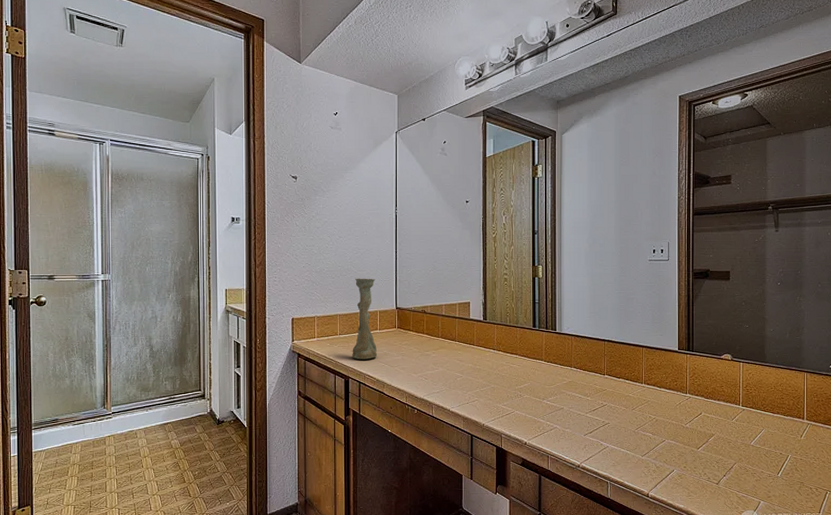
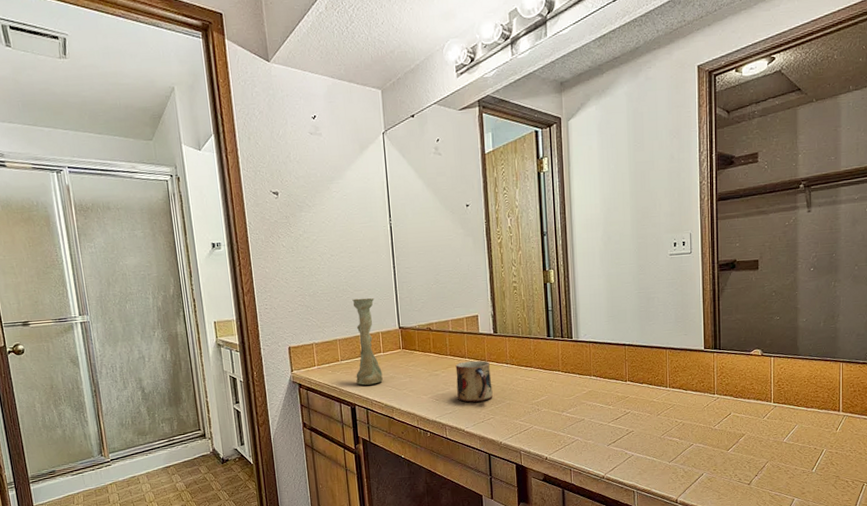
mug: none [446,344,479,384] -> present [455,360,493,403]

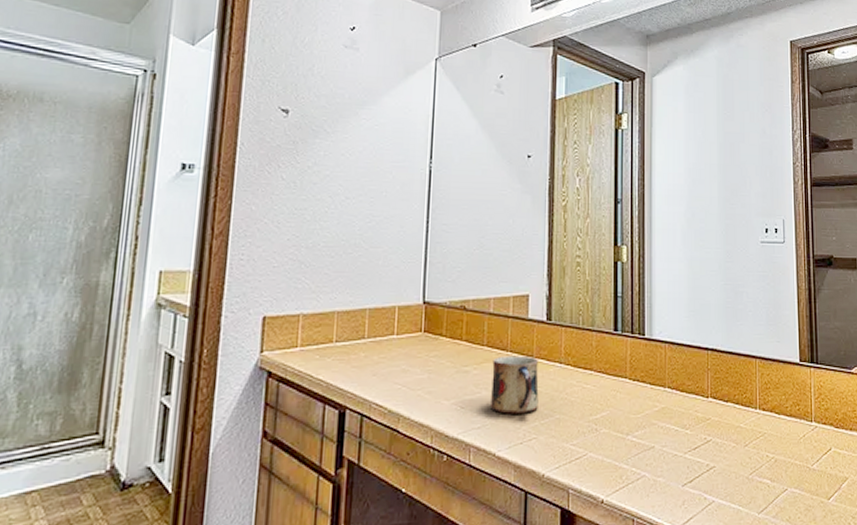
vase: present [352,297,383,385] -> none [353,258,396,380]

